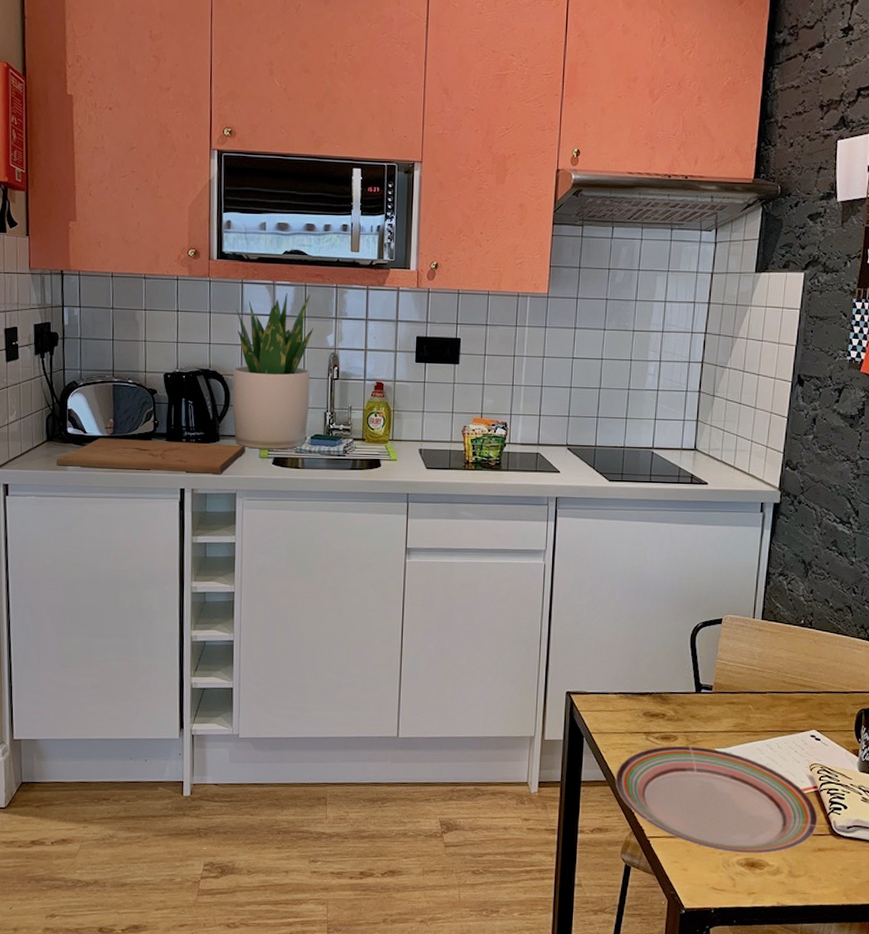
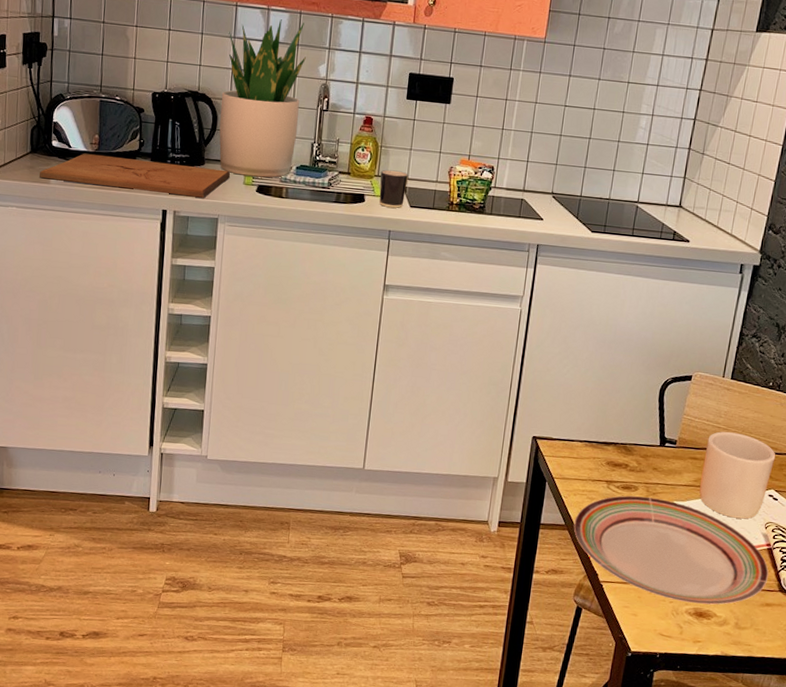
mug: none [394,433,423,471] -> present [379,169,409,208]
mug: none [739,673,814,762] -> present [699,431,776,519]

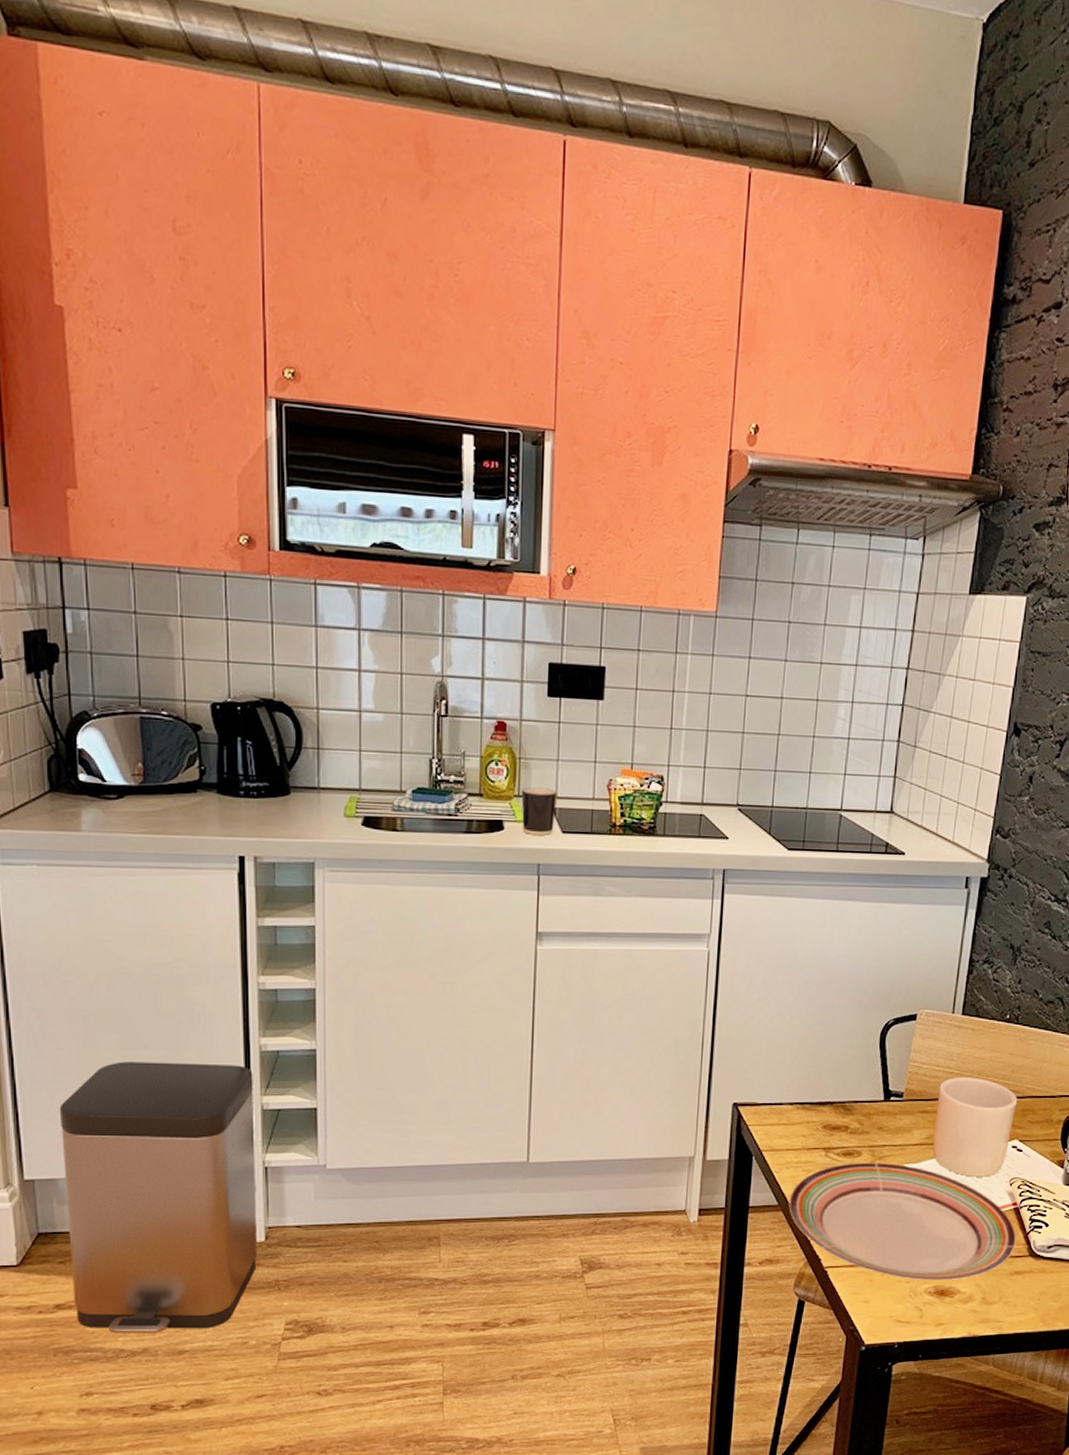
pedal bin: none [11,361,159,576] -> present [59,1061,257,1334]
cutting board: present [39,153,230,198] -> none [65,788,325,838]
planter: present [219,19,306,178] -> none [305,600,413,807]

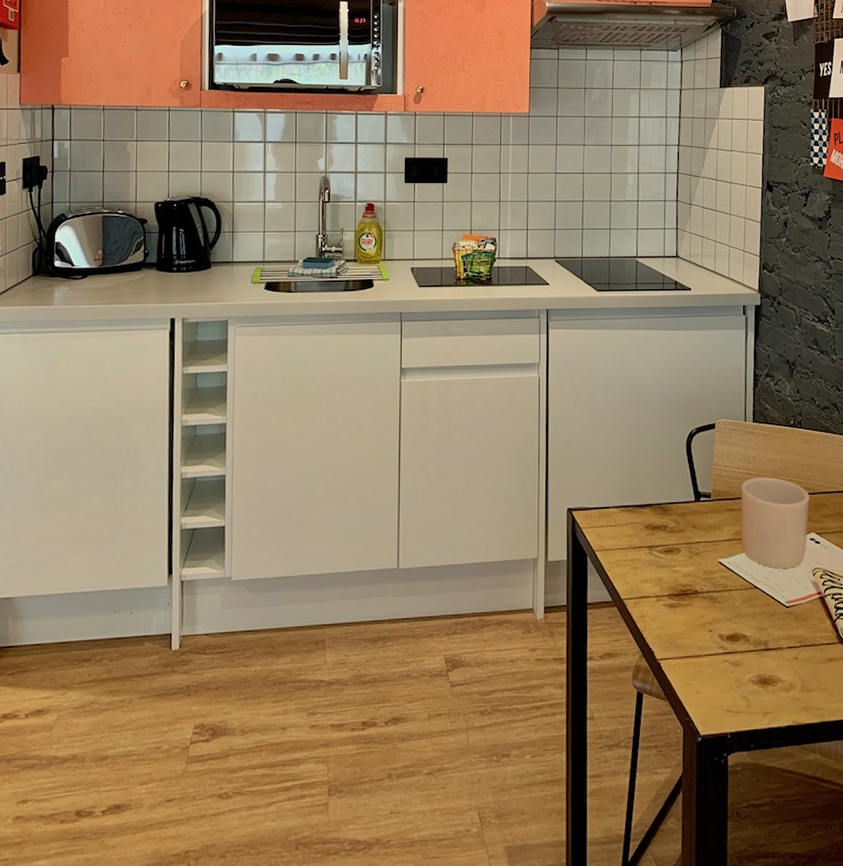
pedal bin: present [59,1061,257,1334] -> none [18,491,175,741]
mug: present [521,787,558,835] -> none [386,252,415,289]
plate: present [789,1163,1017,1281] -> none [621,558,826,670]

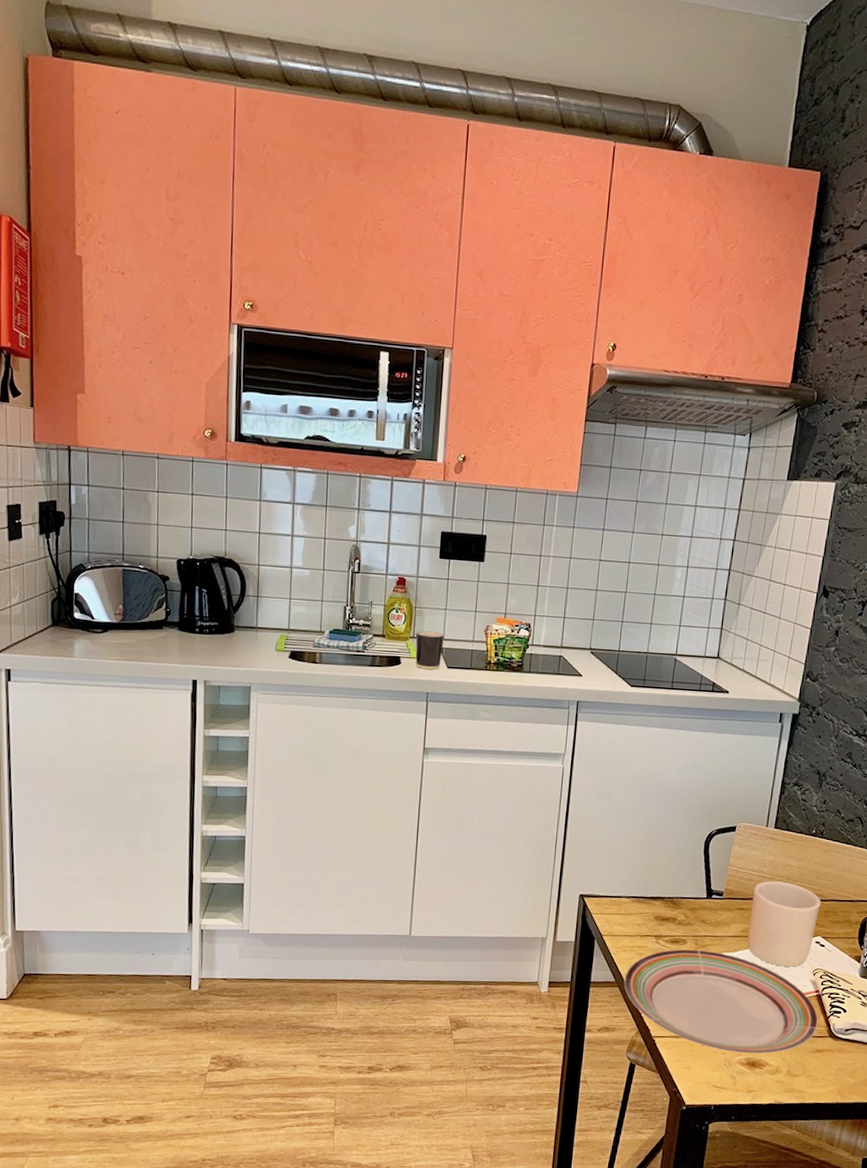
mug: none [386,252,415,289] -> present [415,631,445,670]
plate: none [621,558,826,670] -> present [624,949,819,1054]

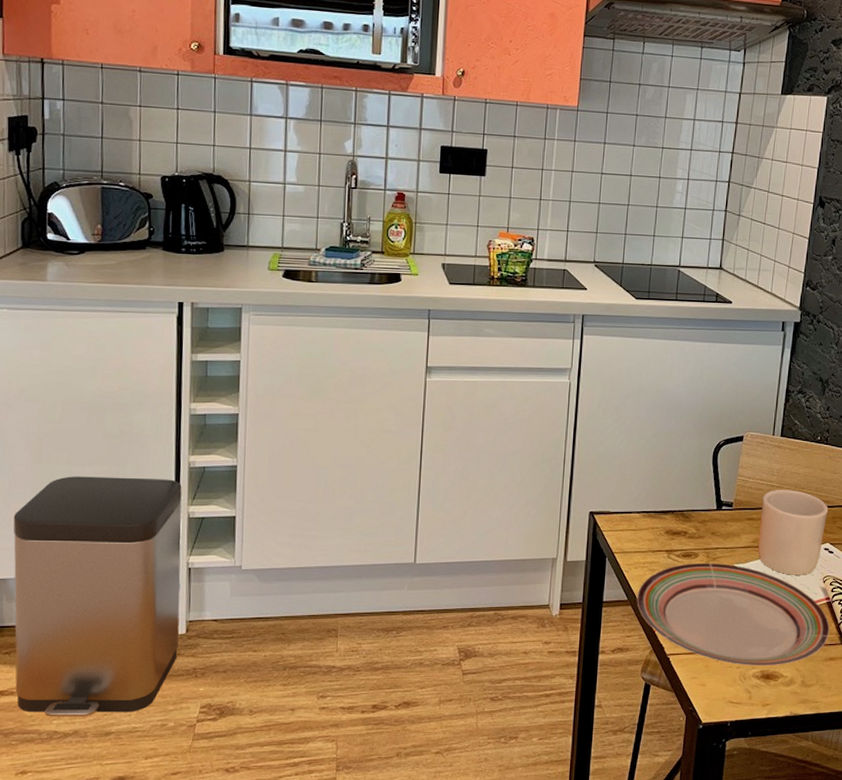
pedal bin: none [45,840,195,1060] -> present [13,476,182,717]
mug: present [415,631,445,670] -> none [416,246,447,286]

